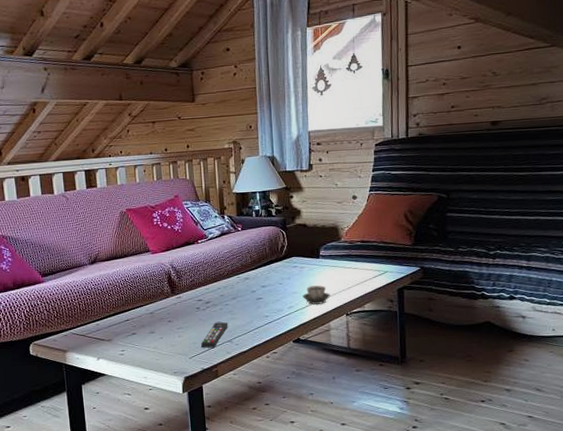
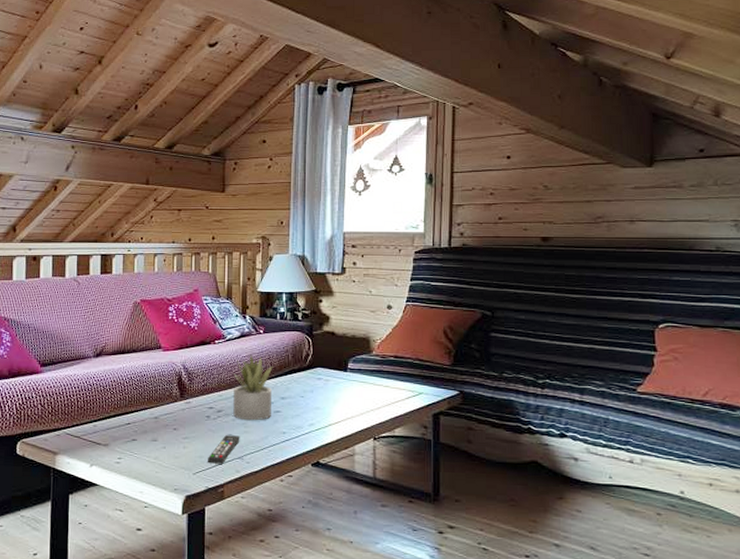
succulent plant: none [217,250,254,308] -> present [233,354,273,420]
cup: present [302,285,330,305] -> none [326,402,357,424]

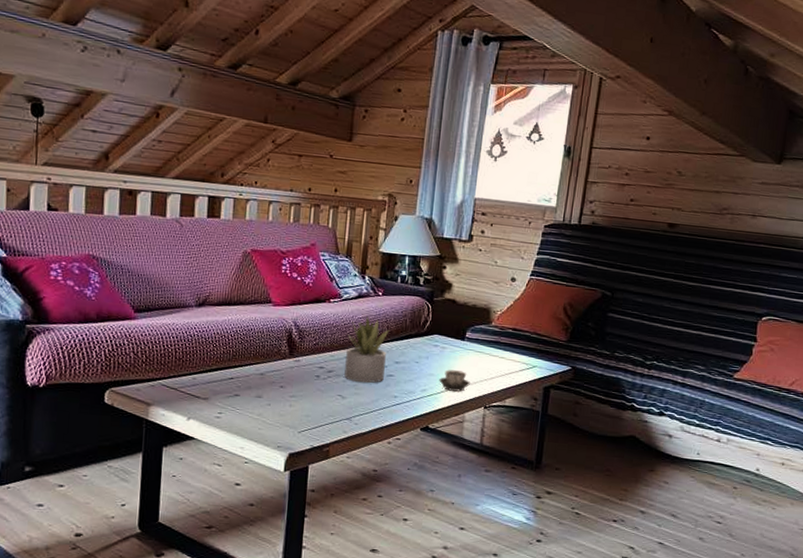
remote control: present [208,435,240,464] -> none [314,396,350,424]
cup: none [326,402,357,424] -> present [439,370,470,392]

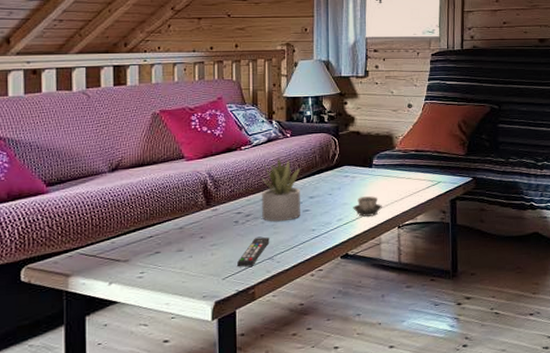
remote control: none [314,396,350,424] -> present [237,237,270,267]

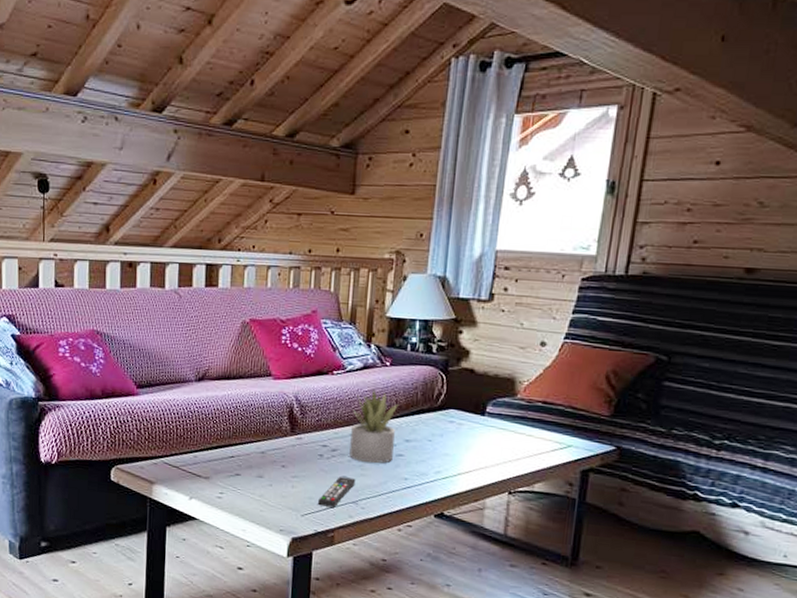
cup: present [353,196,382,217] -> none [455,449,492,475]

